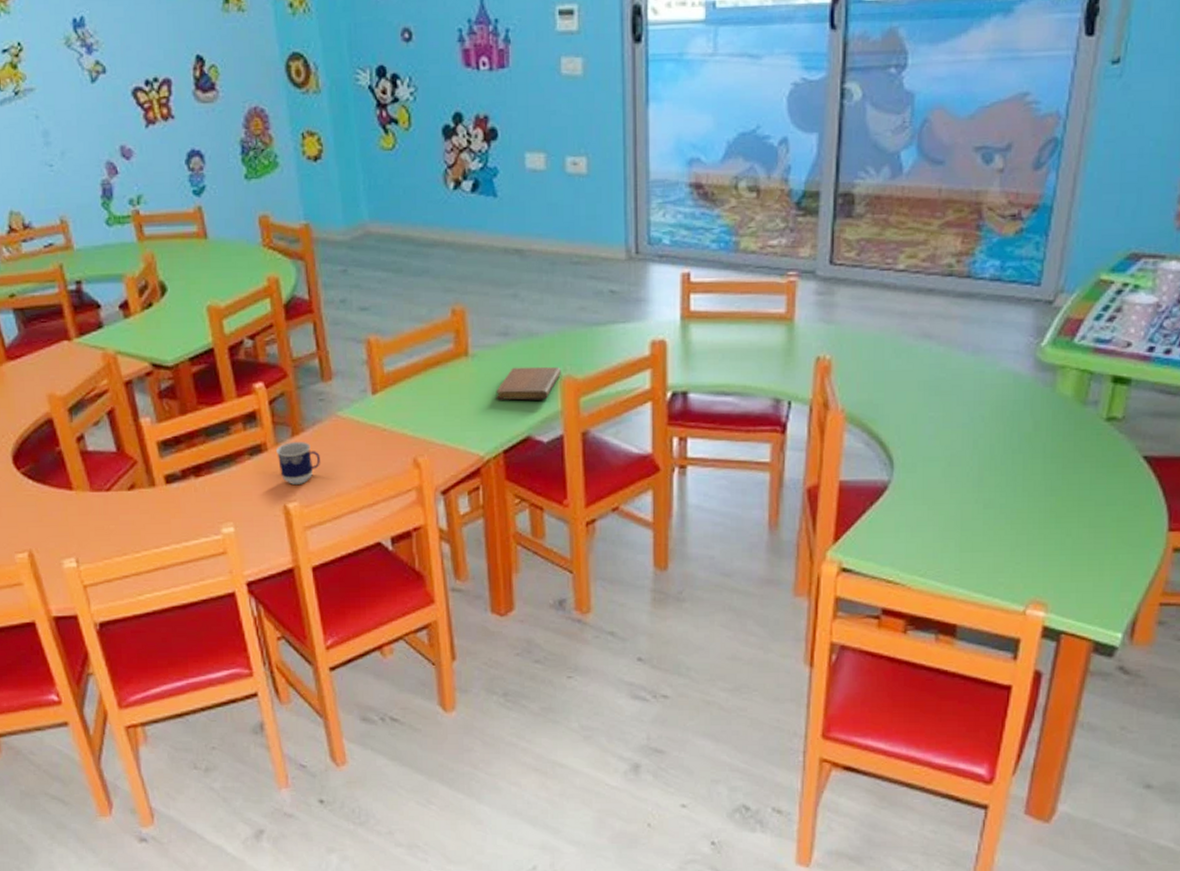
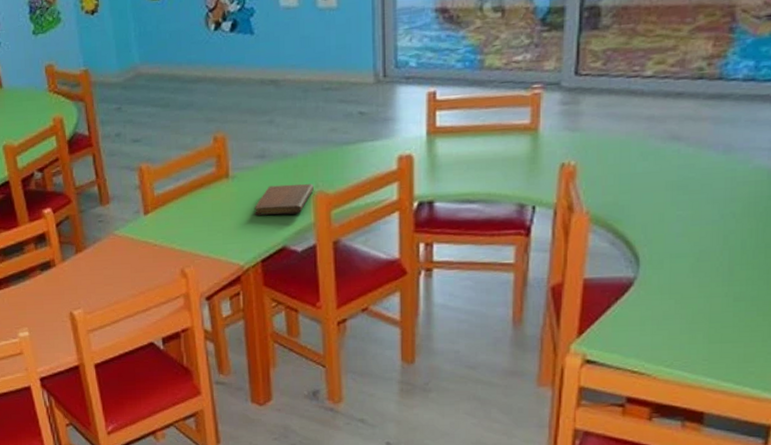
cup: present [275,442,320,484] -> none [62,258,100,295]

